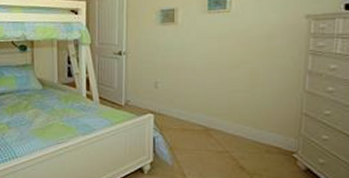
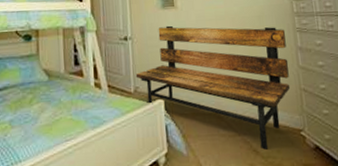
bench: none [127,42,296,167] -> present [135,25,291,150]

